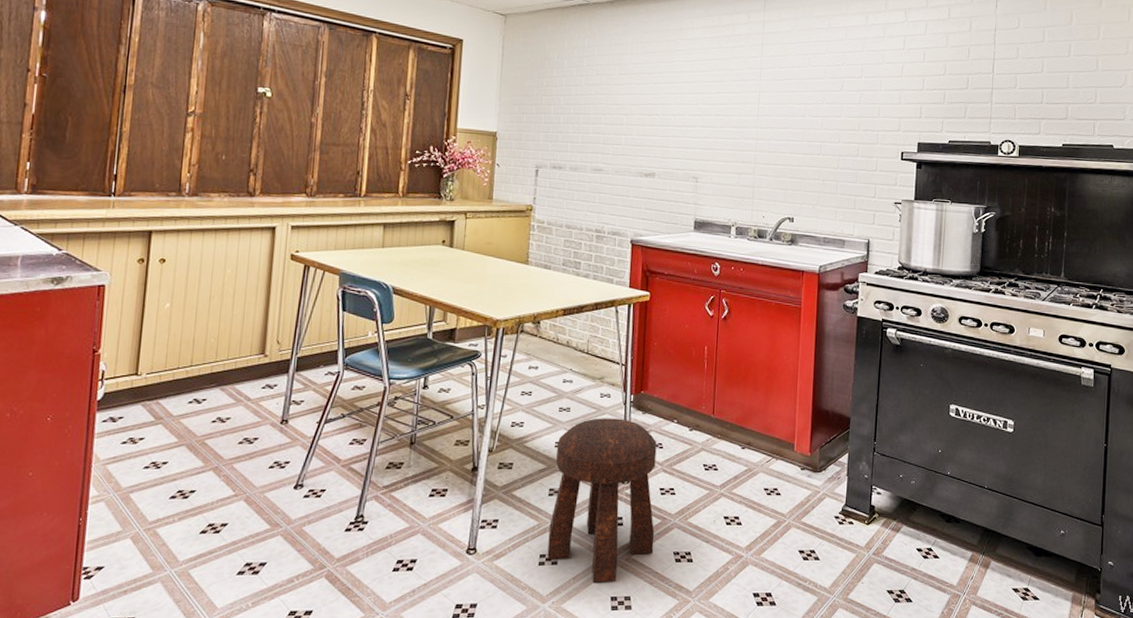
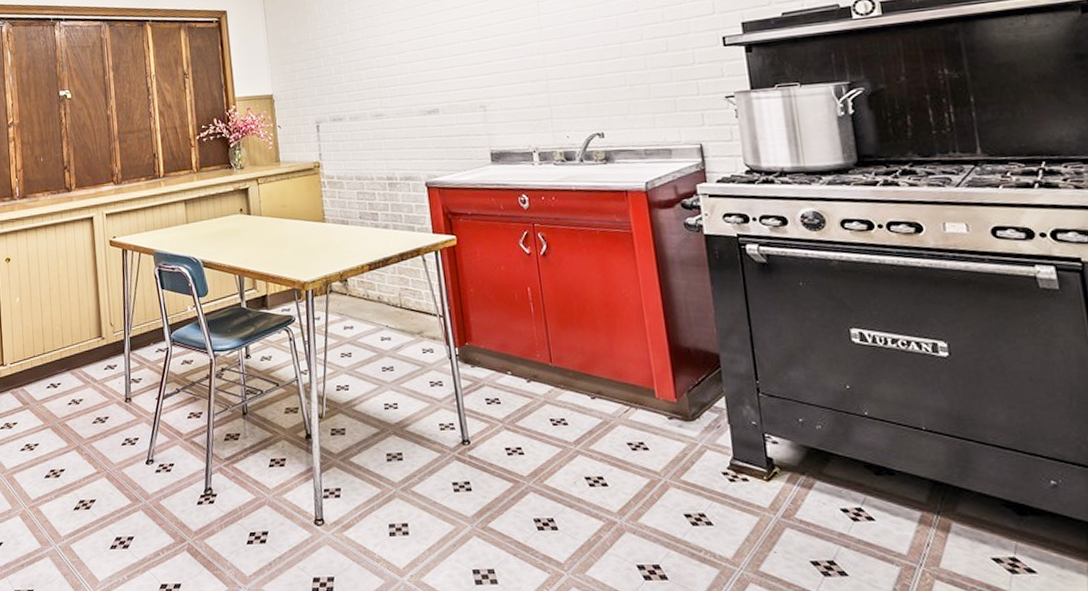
stool: present [547,418,657,582] -> none [386,374,511,554]

